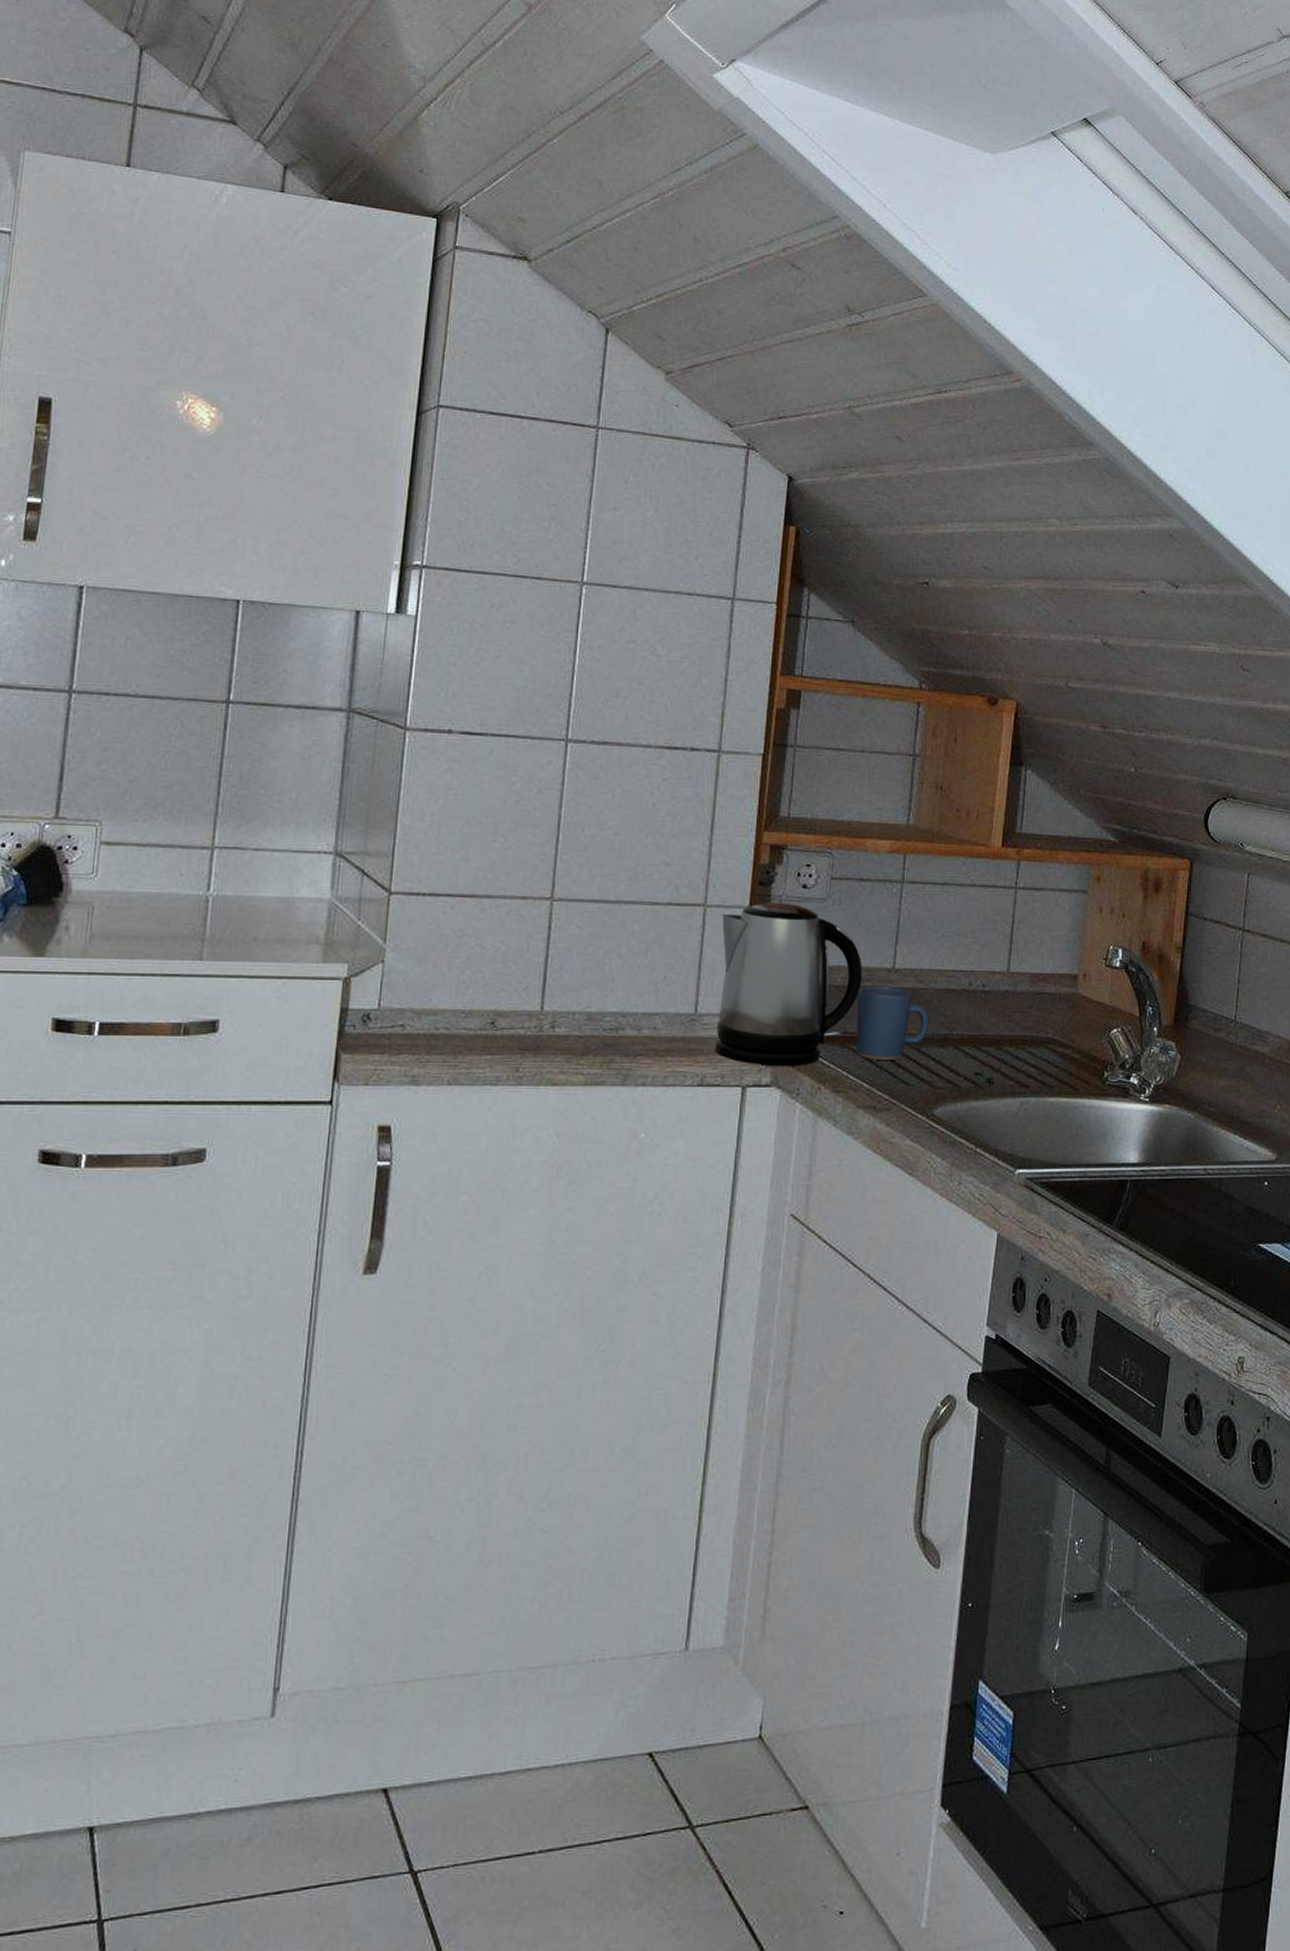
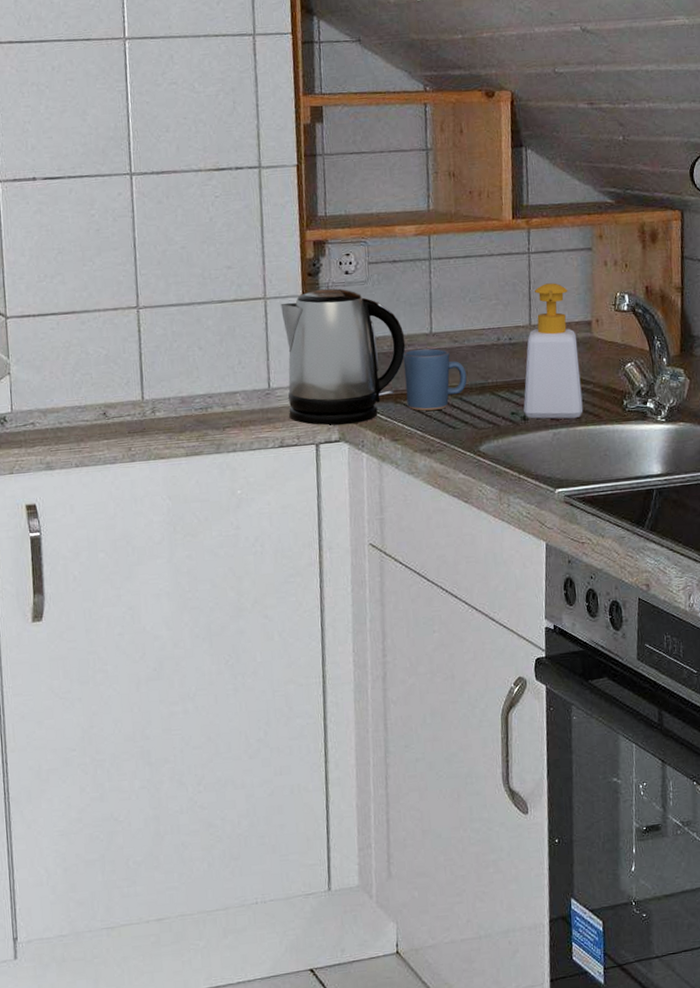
soap bottle: none [990,925,1060,1088] -> present [523,283,583,420]

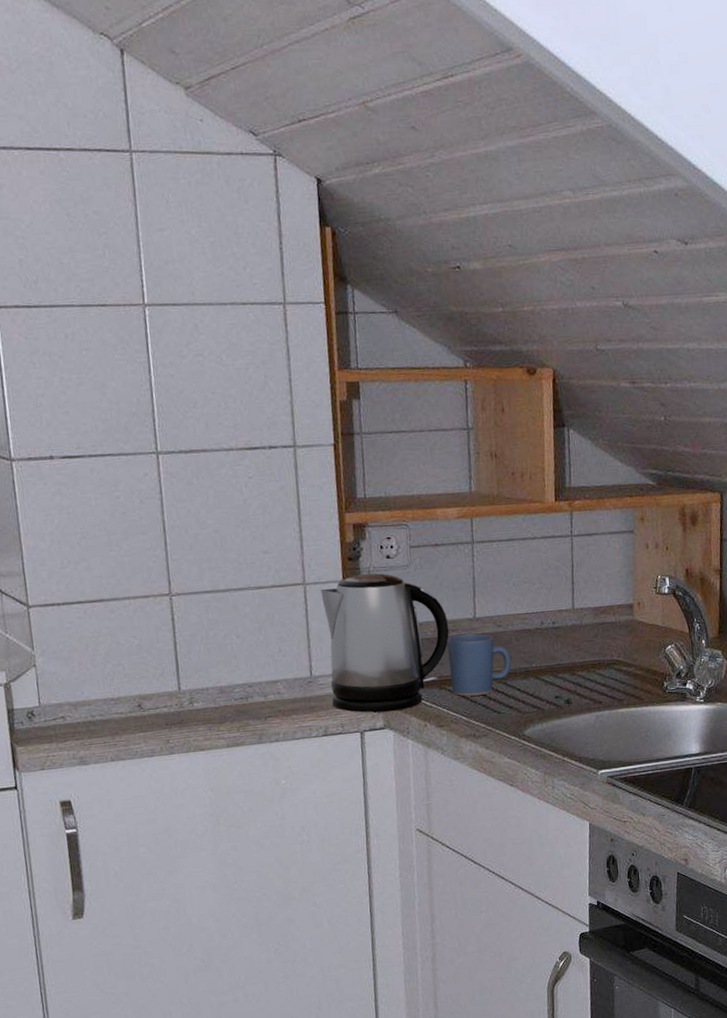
soap bottle: present [523,283,583,420] -> none [567,566,625,702]

